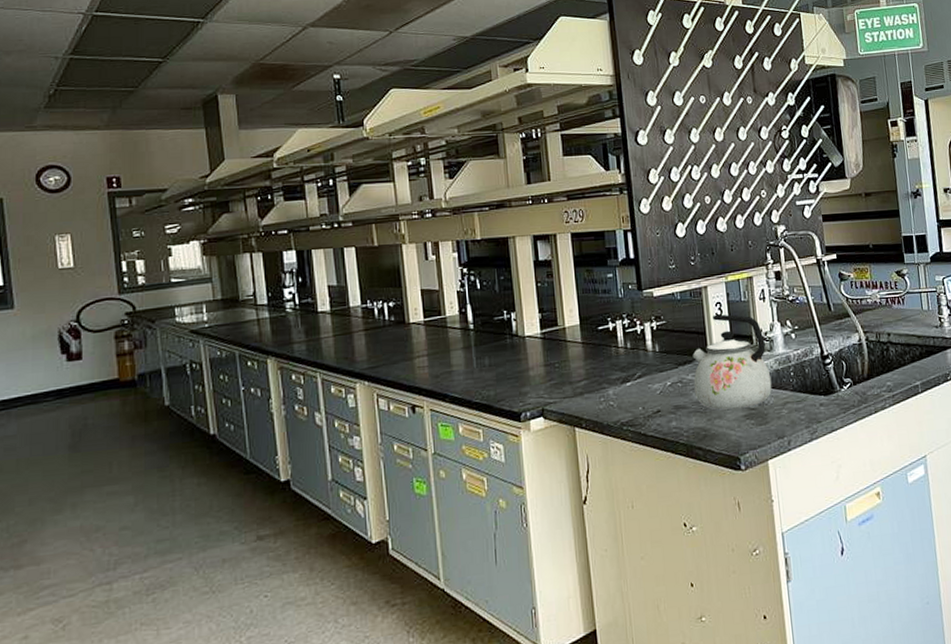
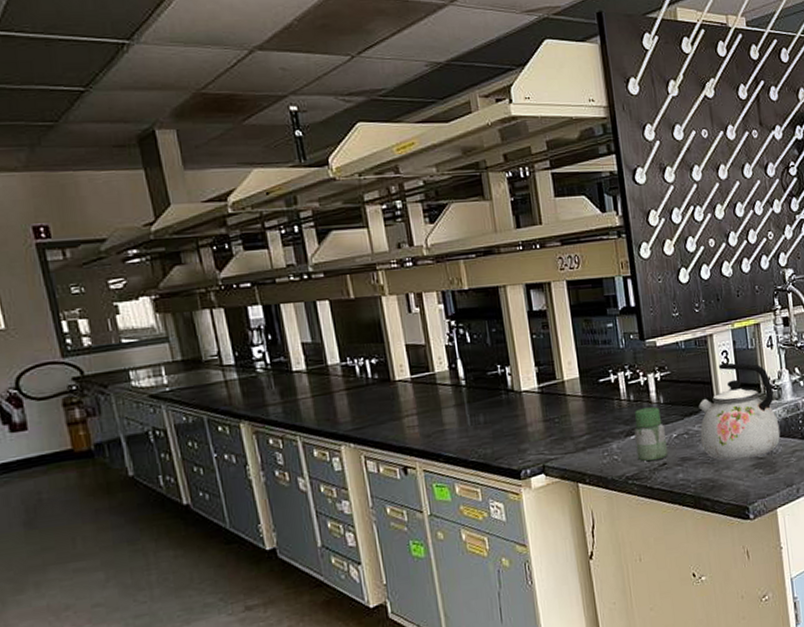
jar: none [630,355,663,409] -> present [634,407,669,462]

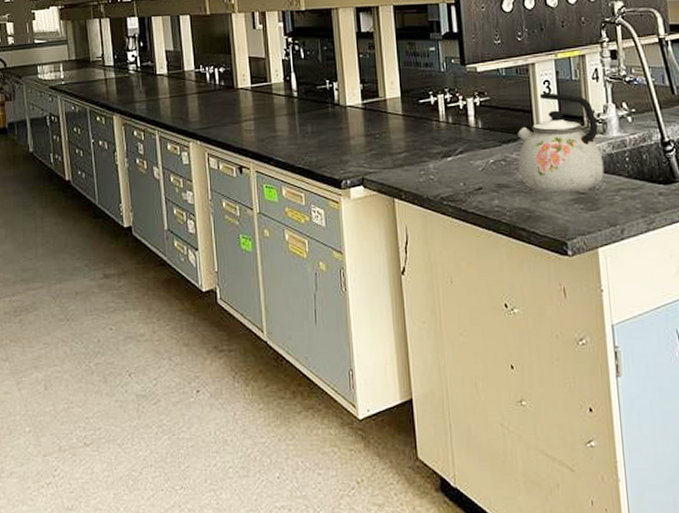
jar: present [634,407,669,462] -> none [451,131,485,185]

